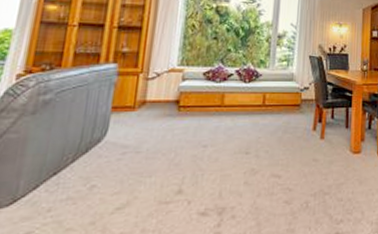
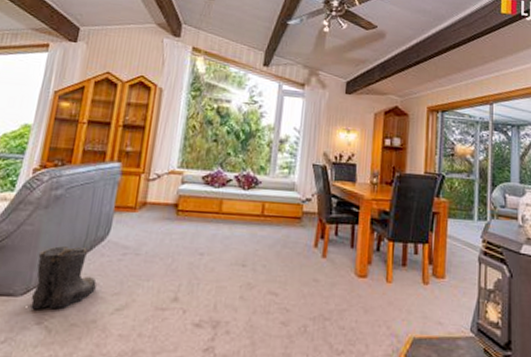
boots: none [17,151,94,220] -> present [29,246,97,310]

